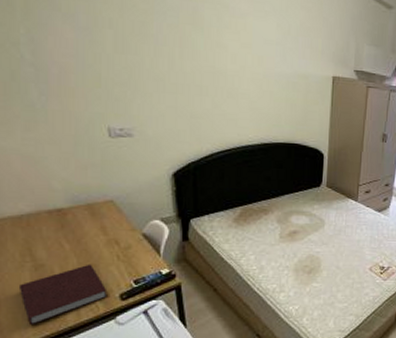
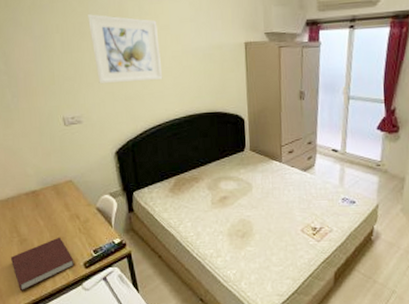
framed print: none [152,14,239,102] -> present [88,14,163,84]

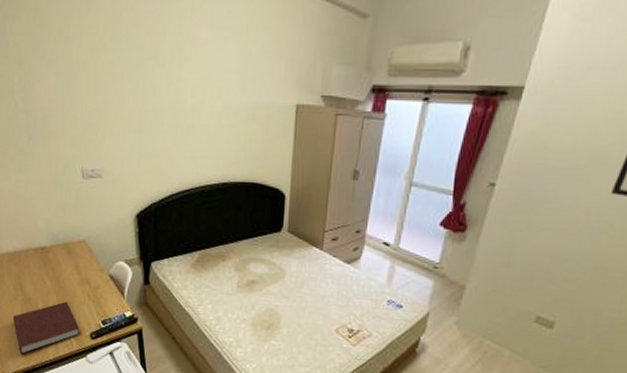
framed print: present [88,14,163,84] -> none [119,53,198,139]

